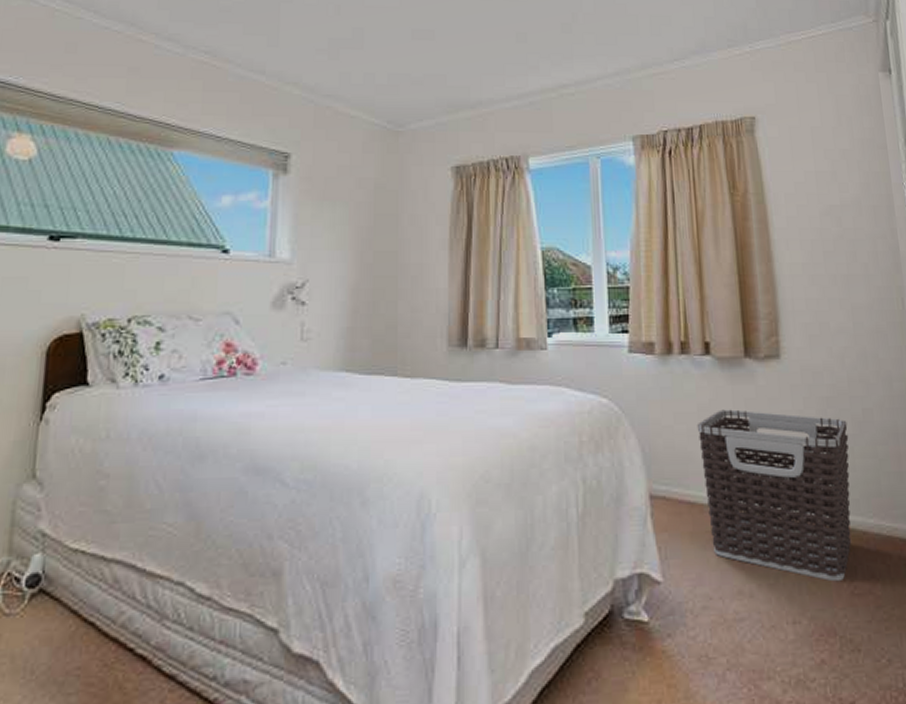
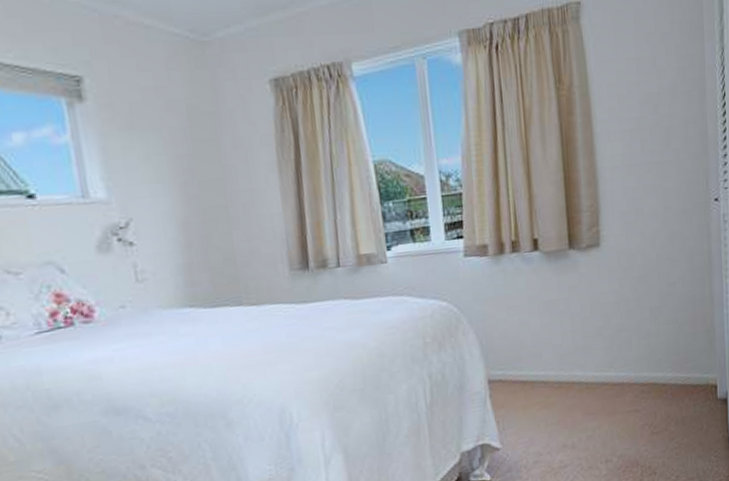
clothes hamper: present [697,409,851,582] -> none [527,293,655,426]

